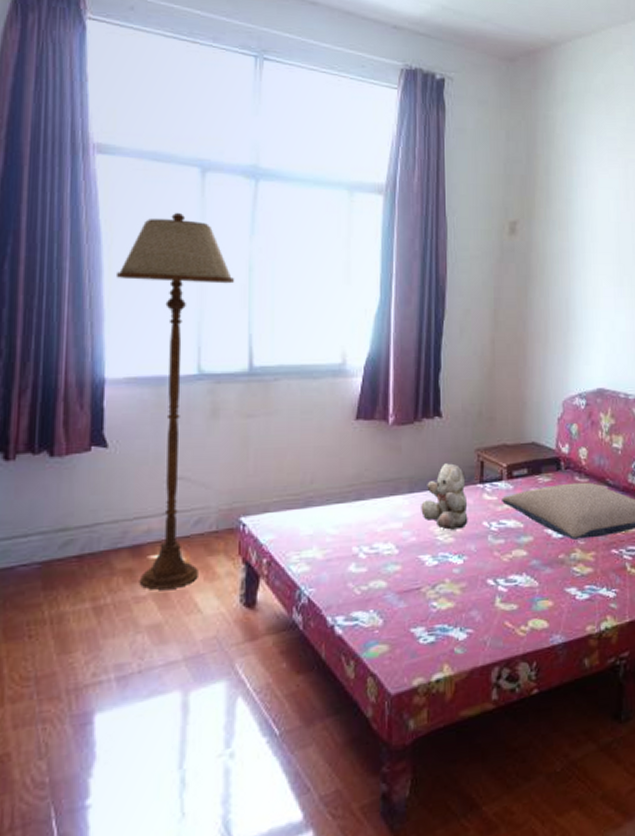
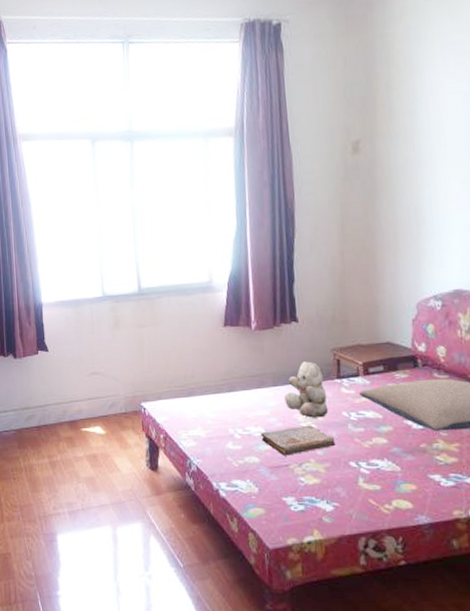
floor lamp: present [117,213,234,590] -> none [43,176,122,453]
book: none [390,538,474,577] -> present [261,425,336,456]

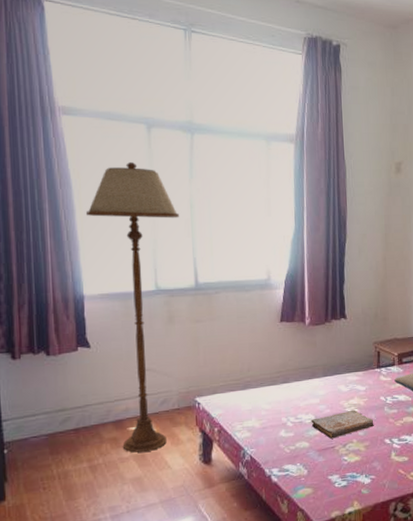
floor lamp: none [43,176,122,453] -> present [86,162,179,453]
teddy bear: present [284,361,328,418] -> none [333,353,369,404]

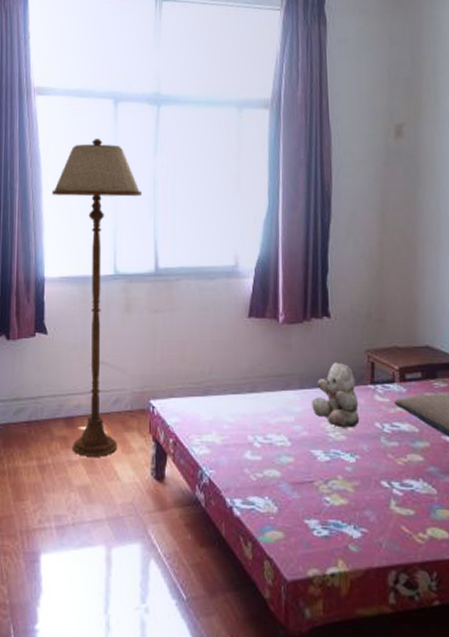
book: present [311,409,374,439] -> none [283,435,366,470]
teddy bear: none [333,353,369,404] -> present [312,363,360,428]

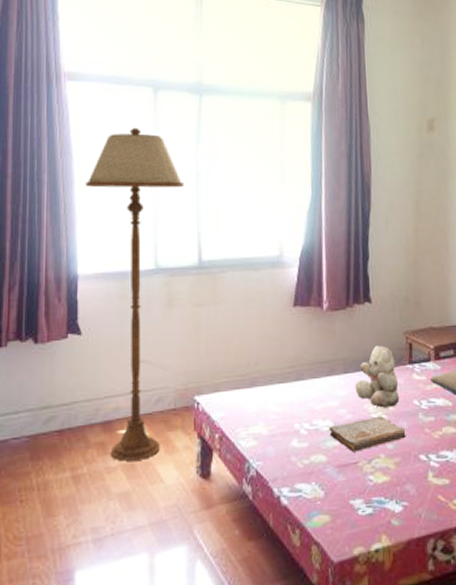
book: none [283,435,366,470] -> present [329,415,406,452]

